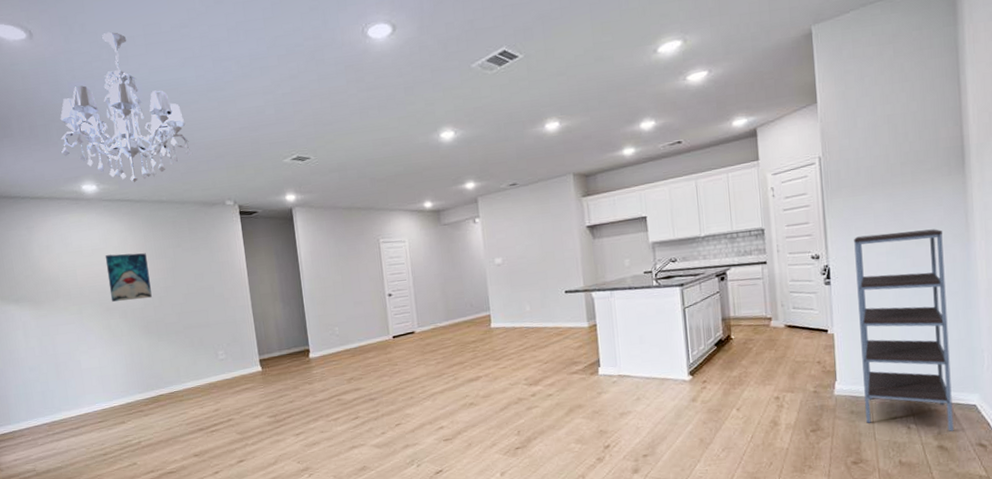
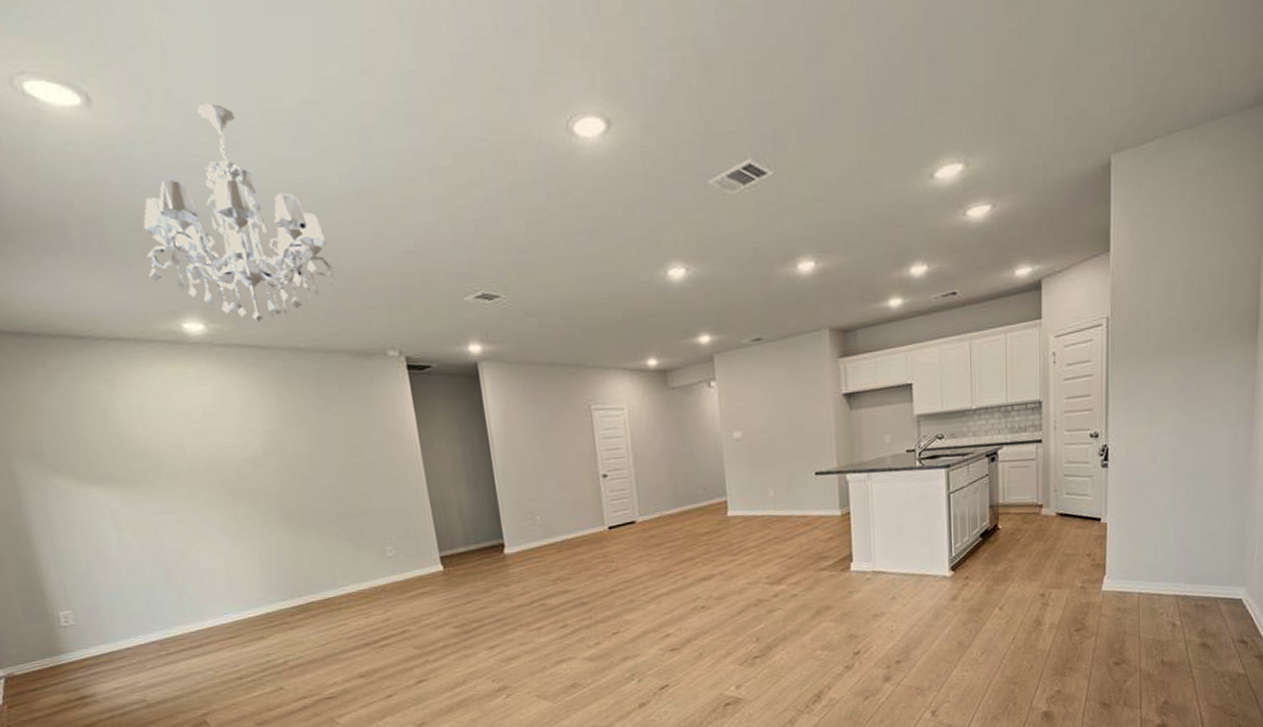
wall art: present [105,253,152,302] -> none [223,418,293,483]
shelving unit: present [854,229,954,431] -> none [1132,405,1227,628]

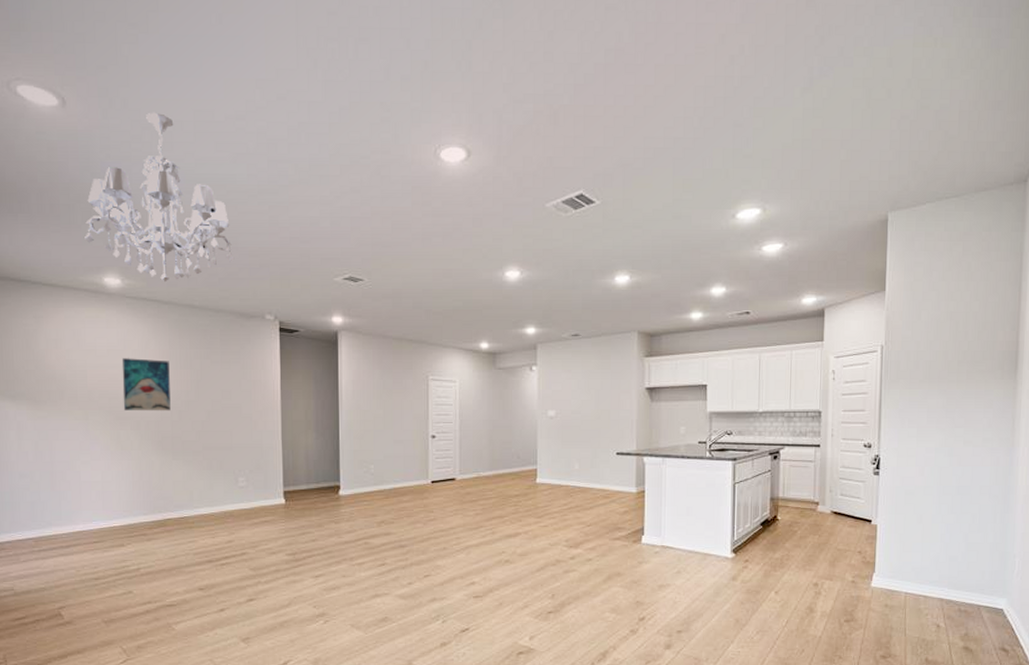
wall art: none [223,418,293,483] -> present [121,358,171,411]

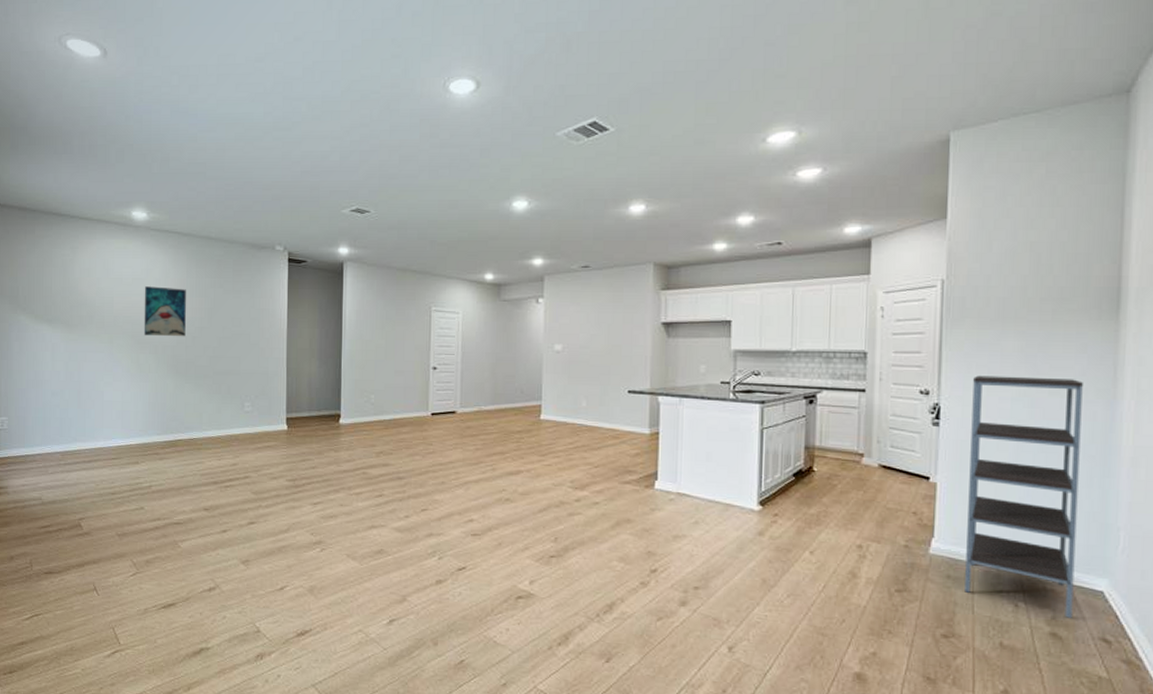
chandelier: present [85,112,233,283] -> none [117,58,248,216]
shelving unit: none [899,429,989,633] -> present [965,375,1083,618]

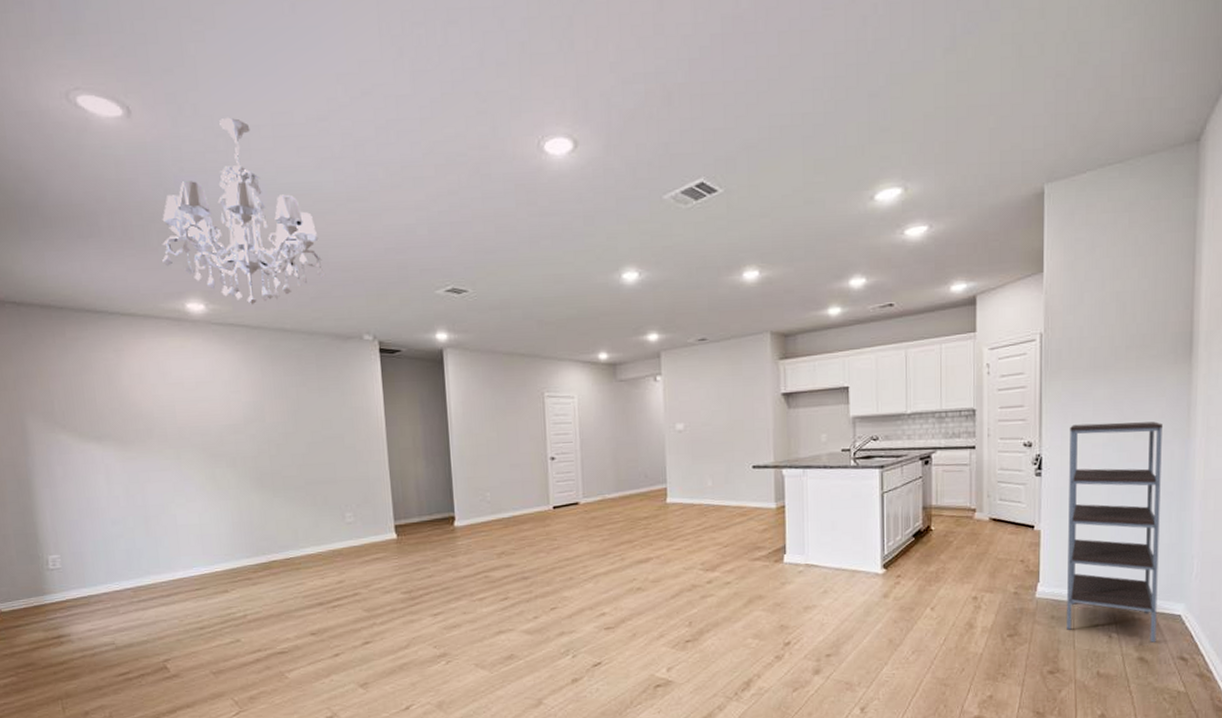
chandelier: none [117,58,248,216] -> present [162,117,325,305]
wall art: present [144,286,186,337] -> none [211,389,268,447]

